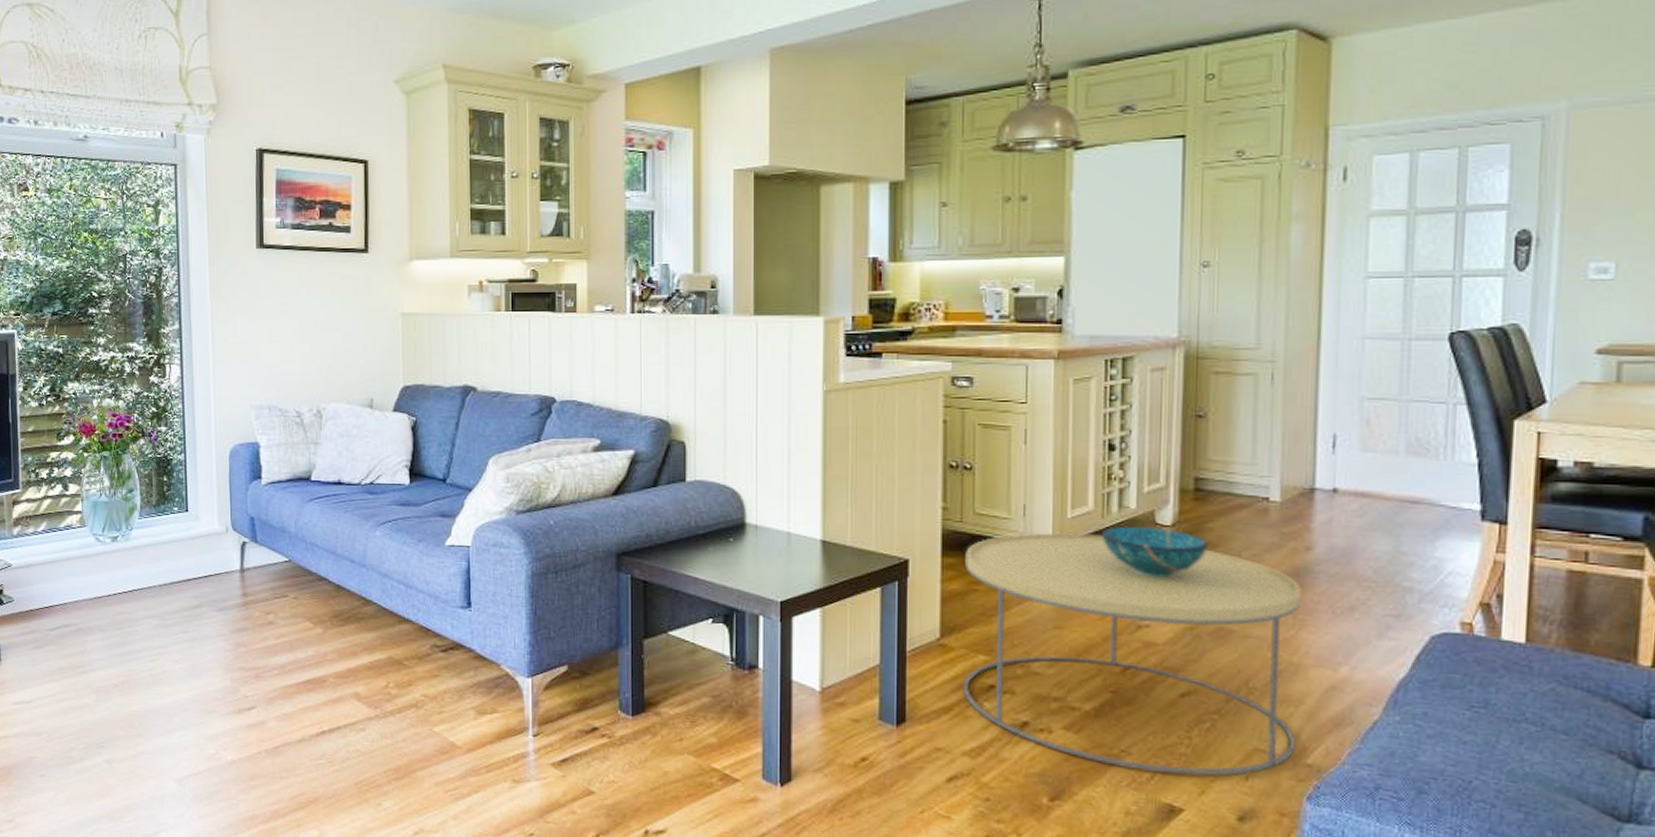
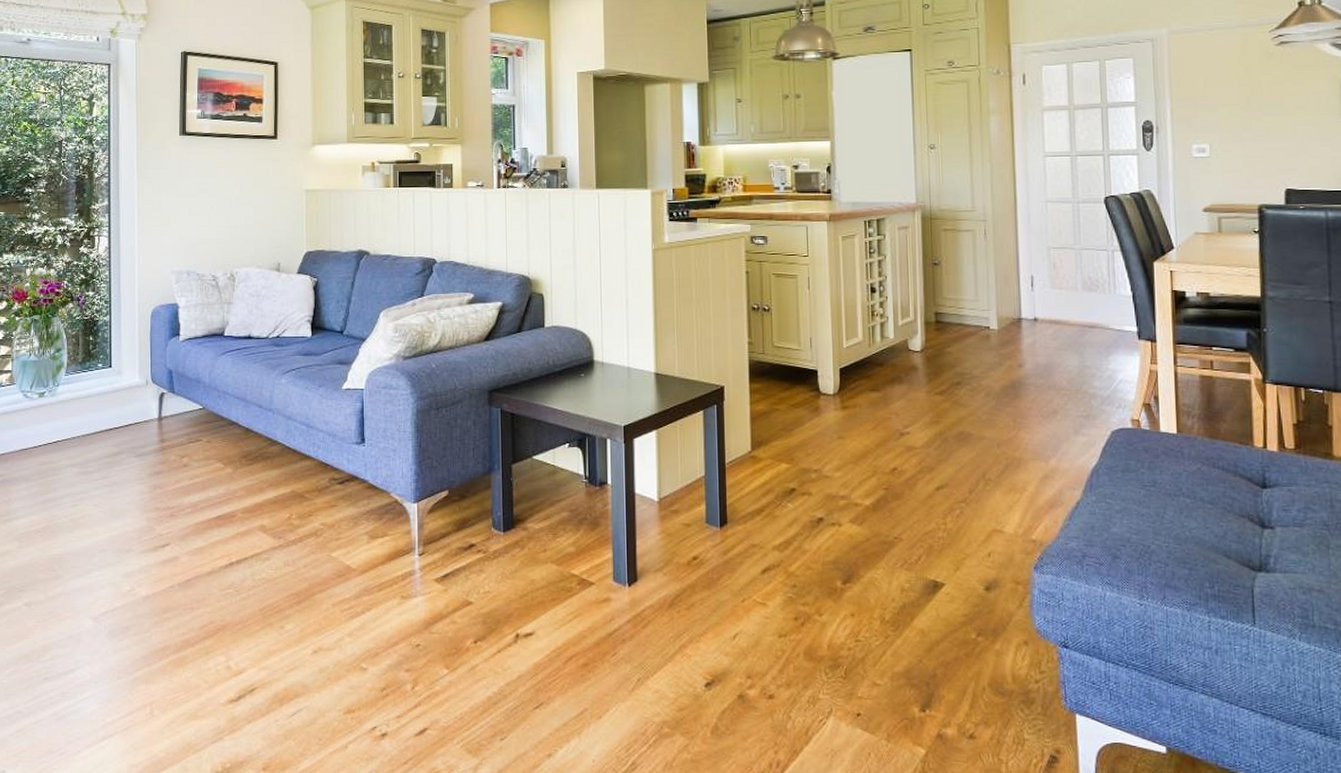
coffee table: present [963,533,1301,776] -> none [768,360,1023,555]
decorative bowl: present [1100,526,1209,578] -> none [869,352,949,393]

